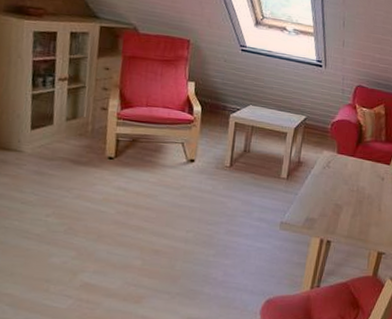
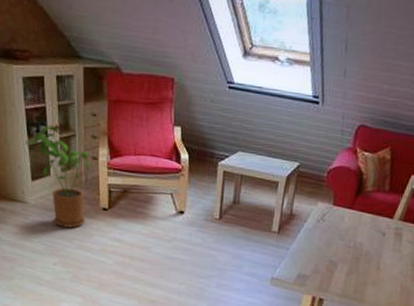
house plant: none [27,76,100,178] -> present [24,125,91,229]

